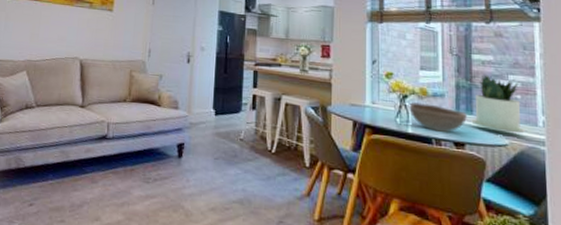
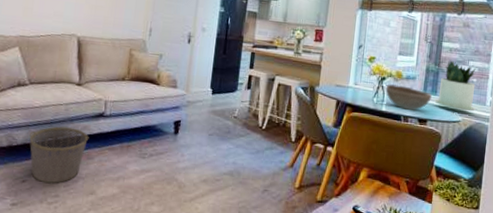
basket: none [36,149,93,208] -> present [29,126,90,184]

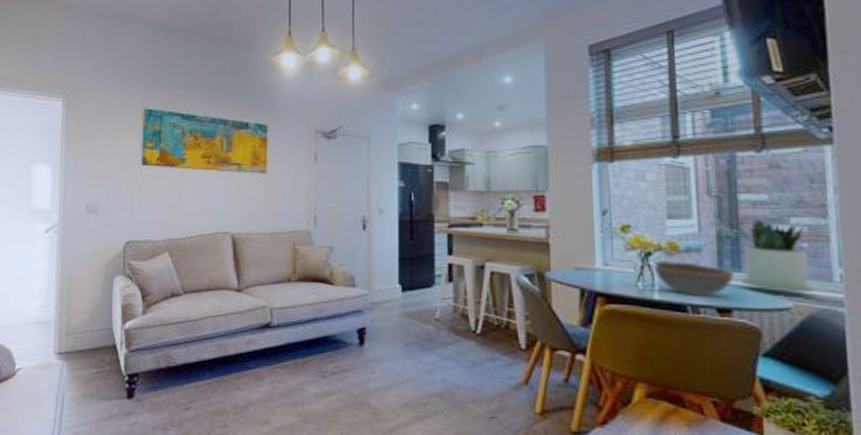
basket: present [29,126,90,184] -> none [189,342,256,412]

